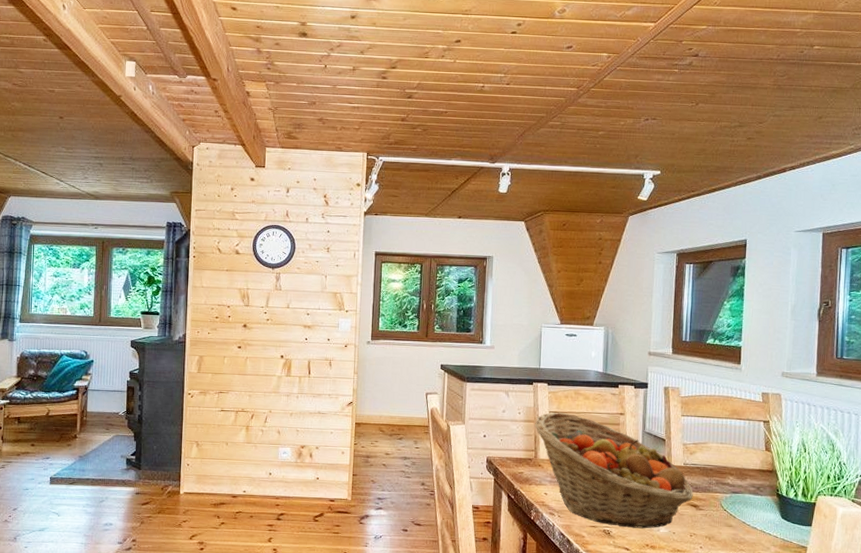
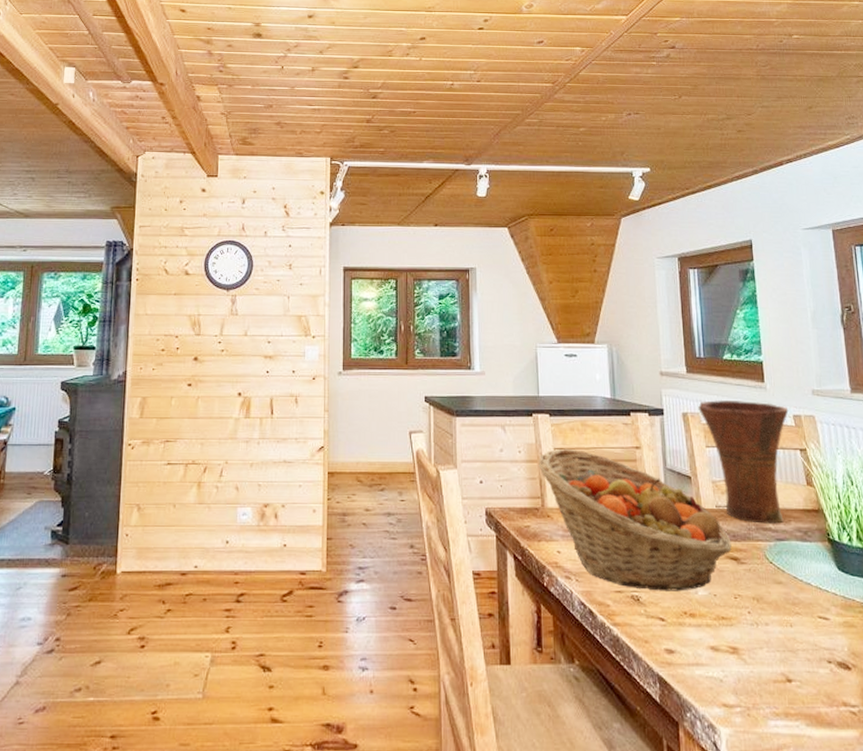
vase: none [679,377,759,480] -> present [698,399,789,524]

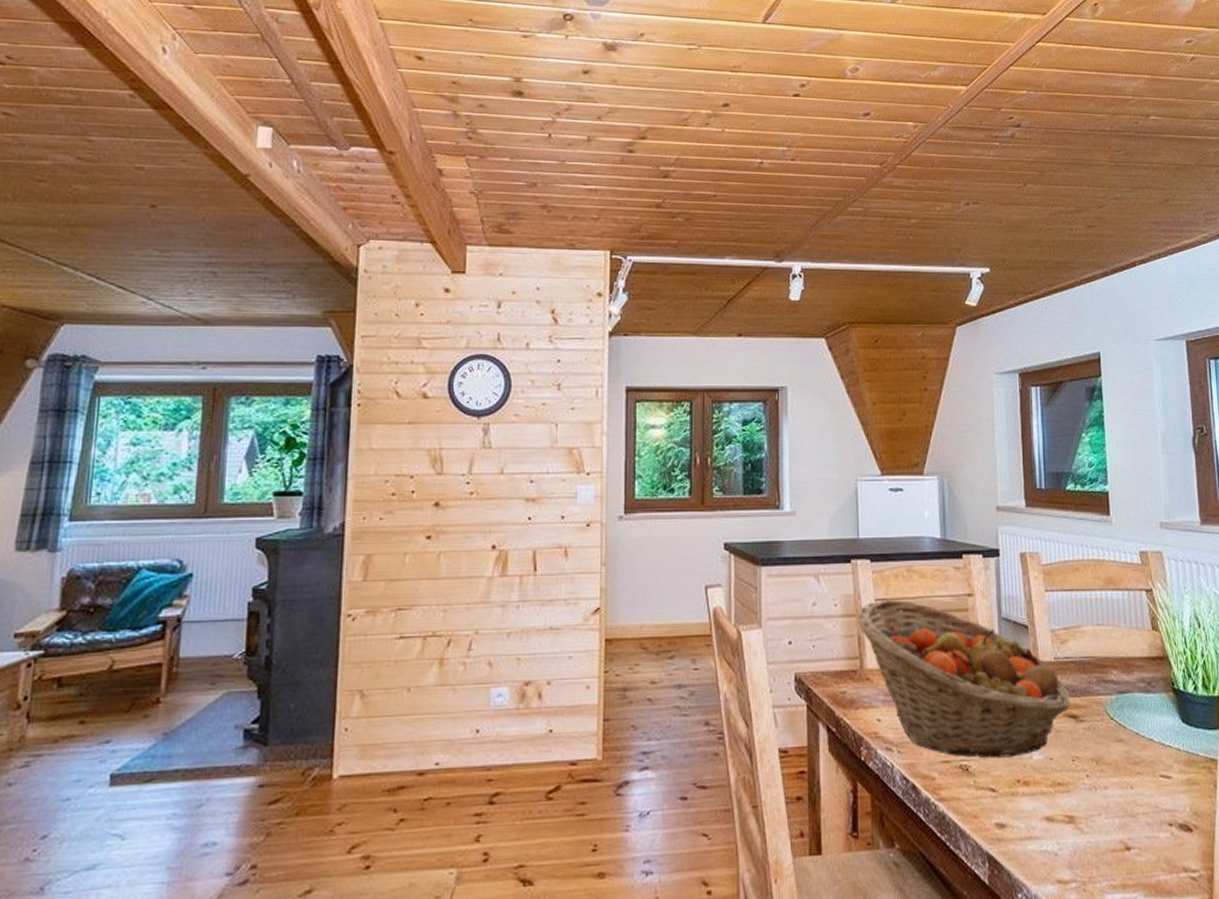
vase: present [698,399,789,524] -> none [1038,536,1135,675]

